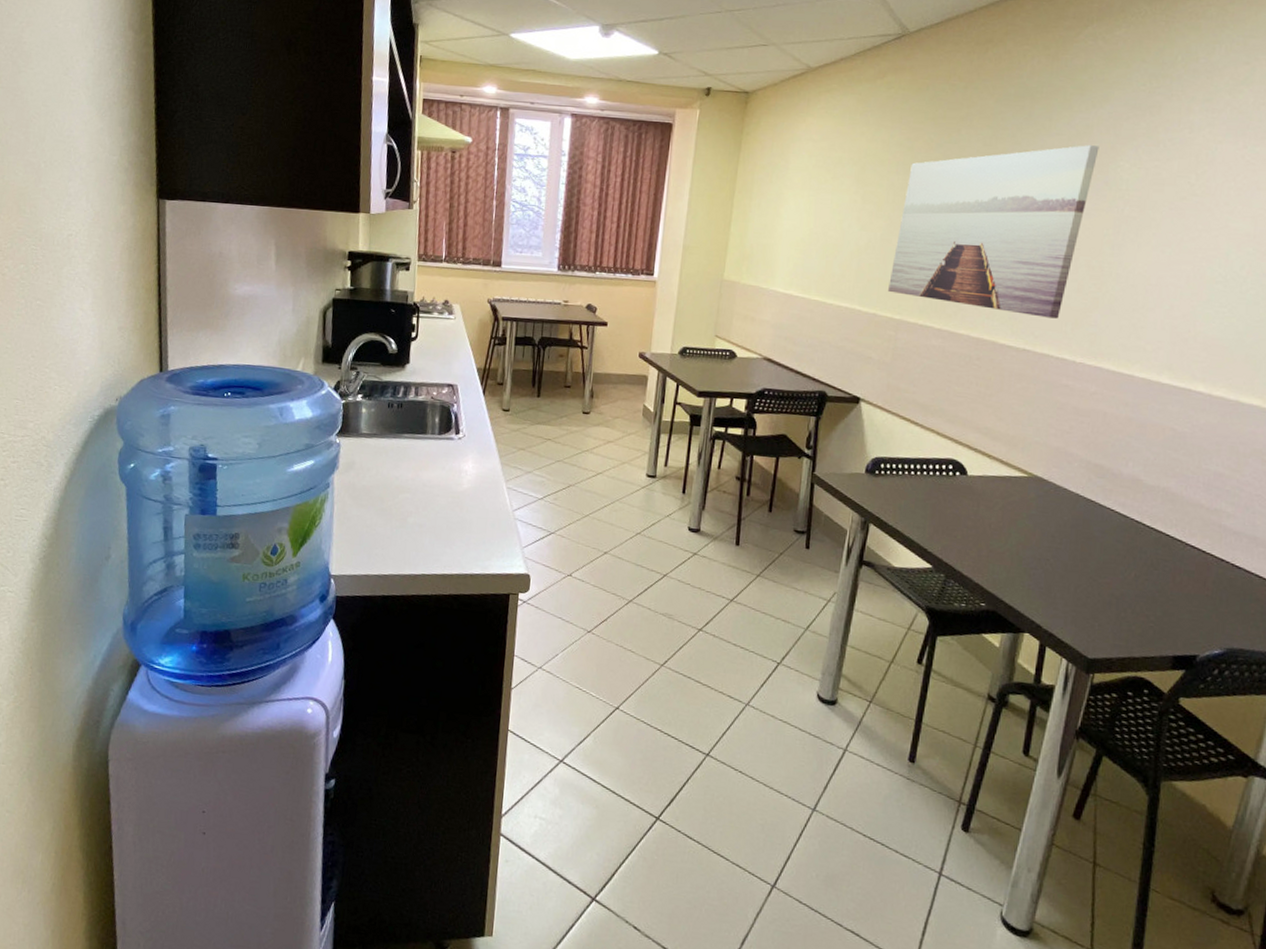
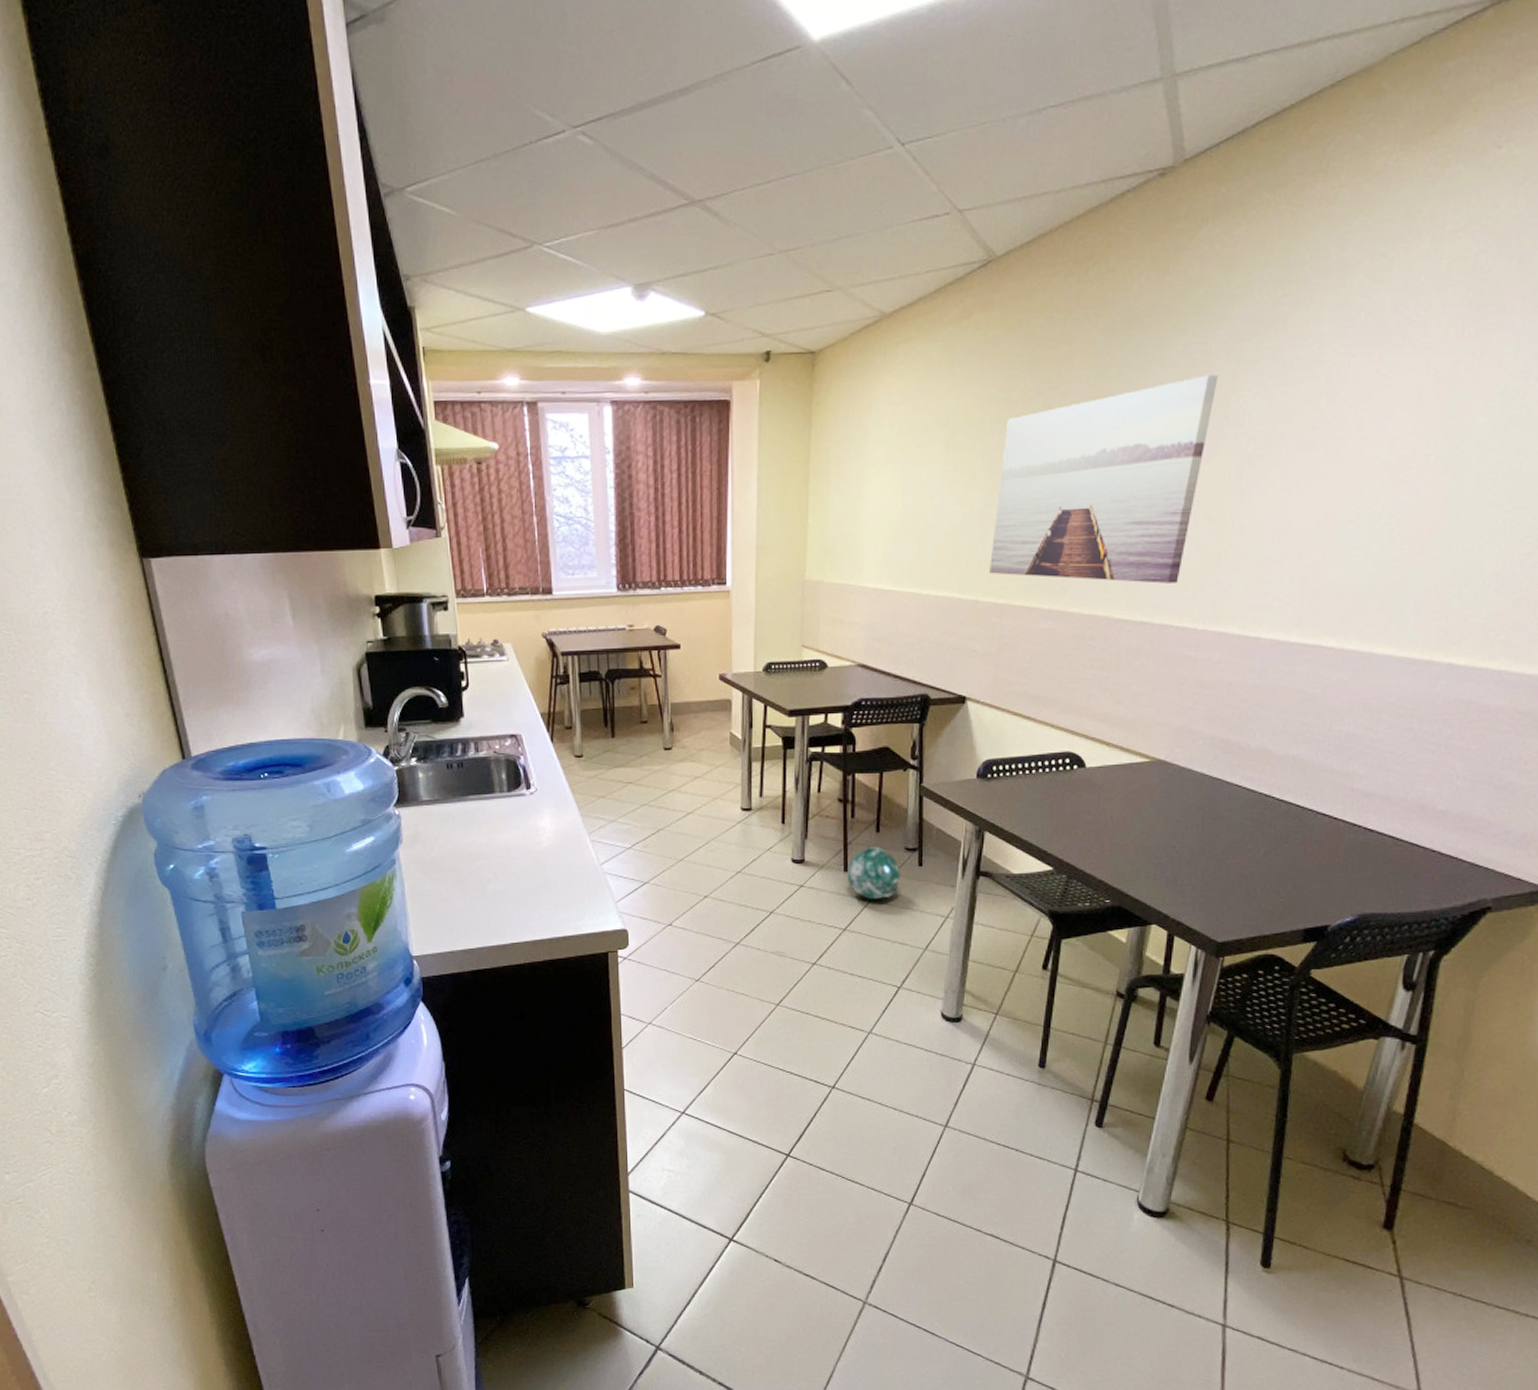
ball: none [738,524,789,576] -> present [848,846,901,899]

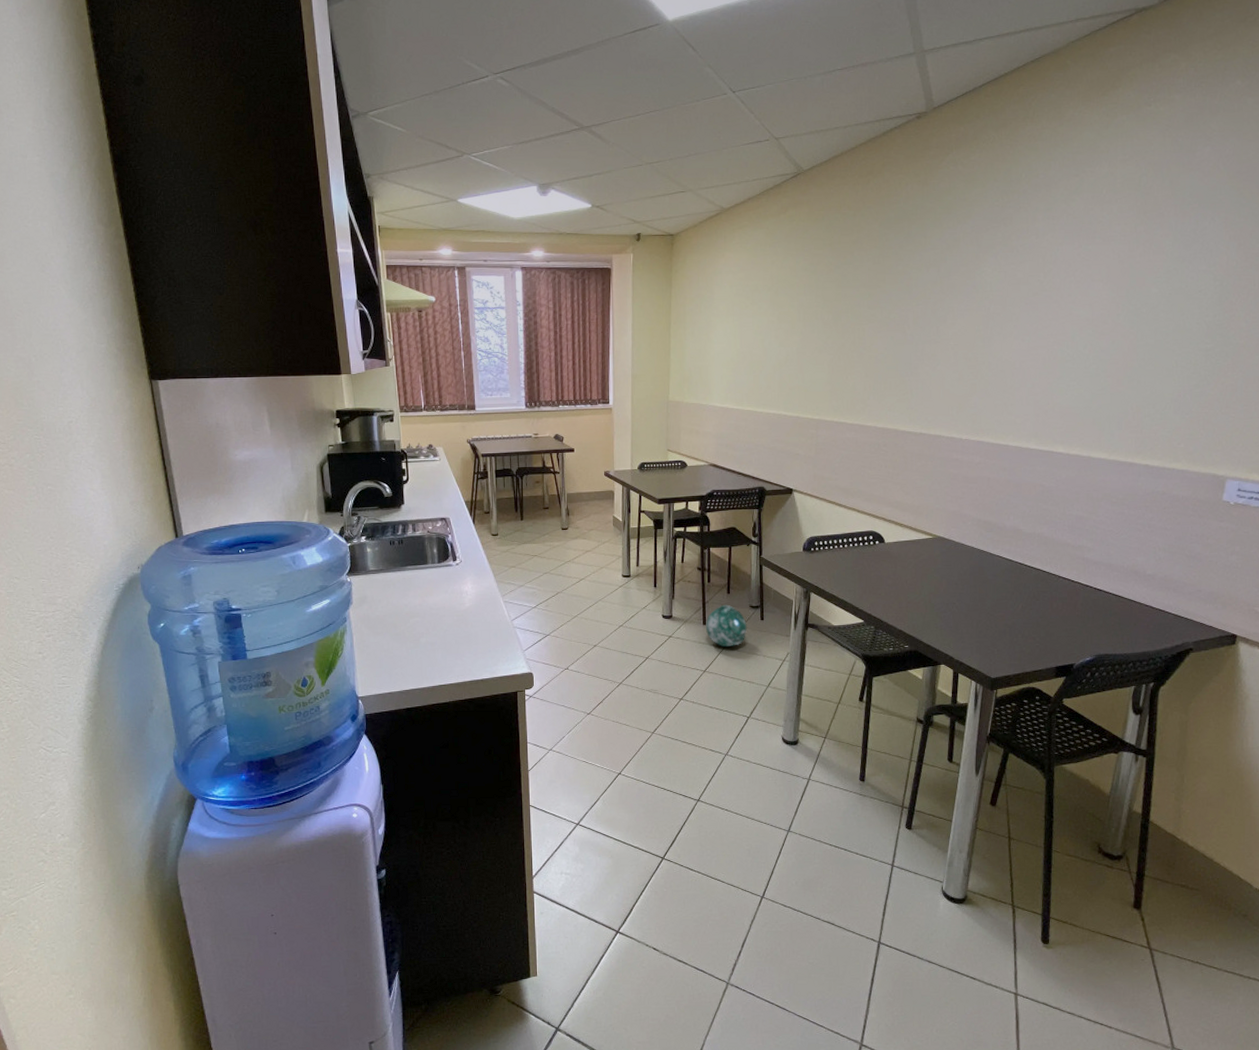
wall art: present [990,375,1218,584] -> none [807,256,966,405]

